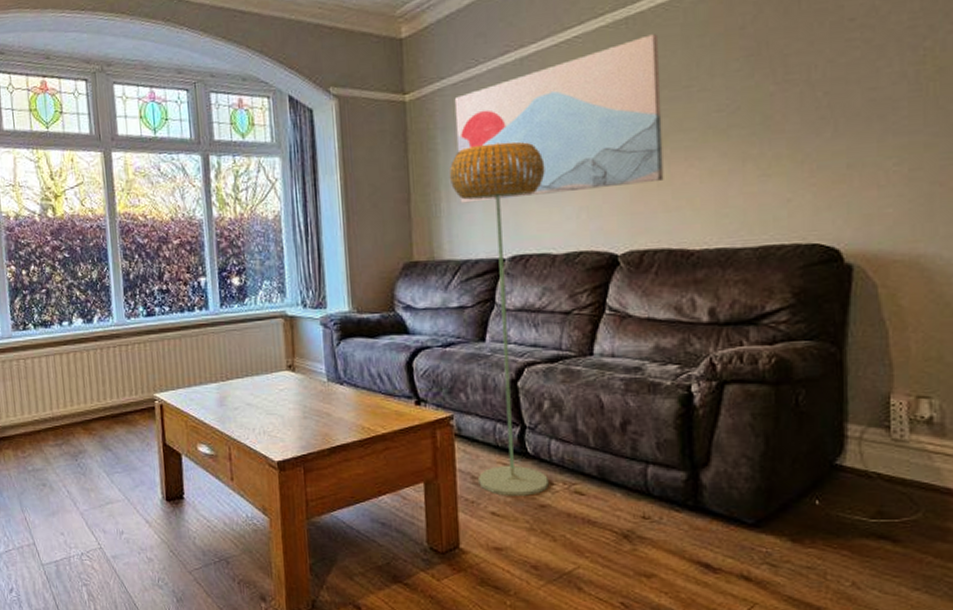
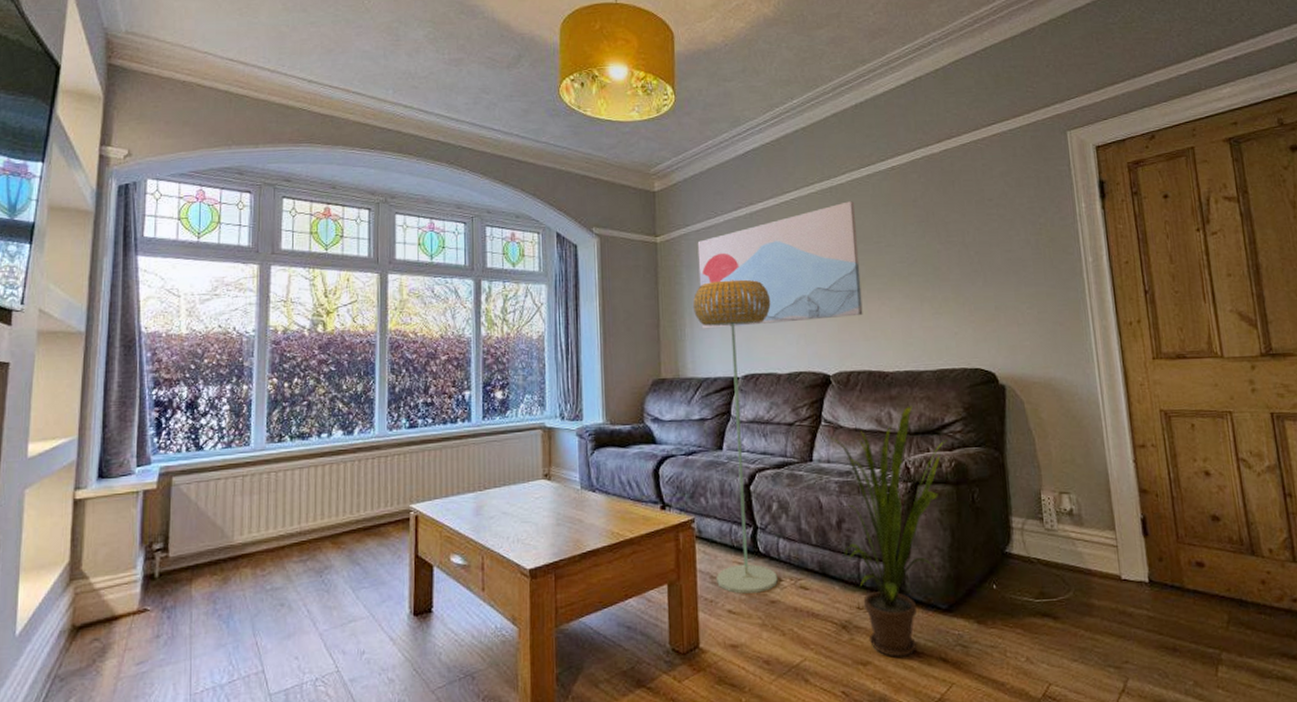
house plant: none [611,290,768,572] -> present [826,405,948,658]

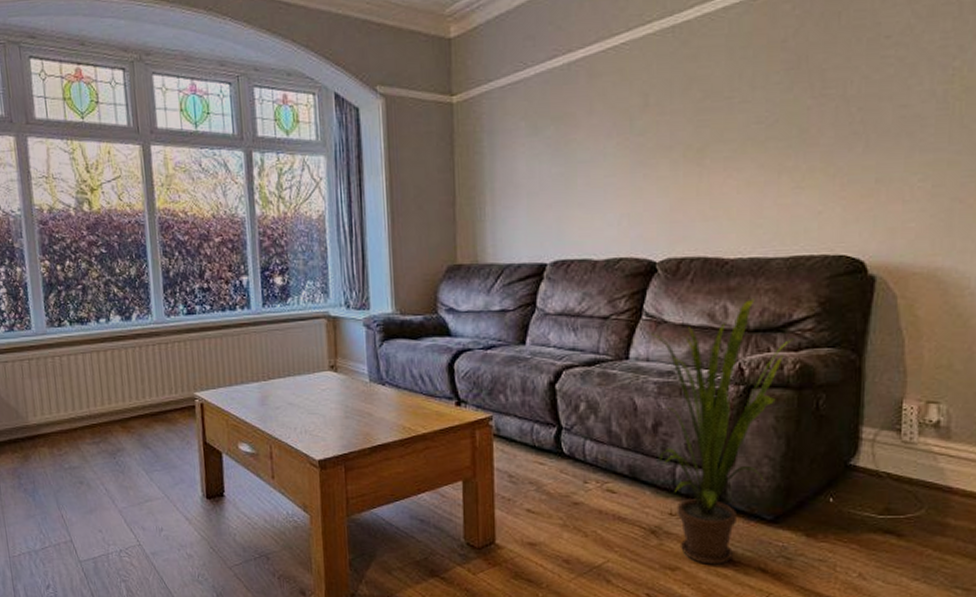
floor lamp: present [692,279,778,594] -> none [494,147,589,494]
wall art: present [697,201,863,329] -> none [501,44,704,208]

